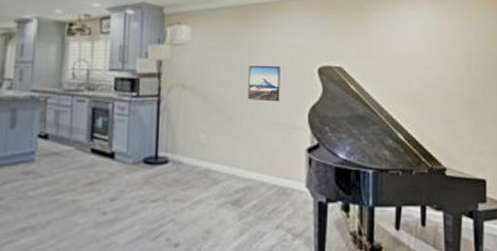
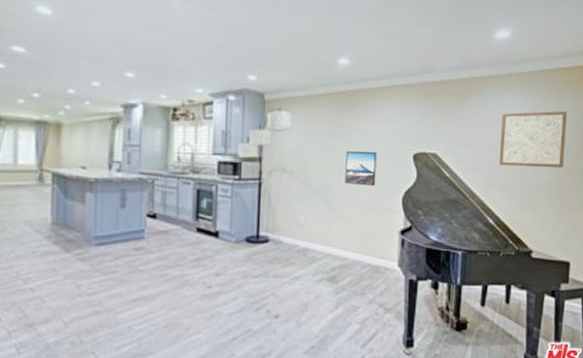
wall art: none [406,22,473,81] -> present [498,111,568,168]

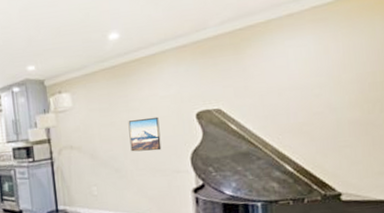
wall art: present [498,111,568,168] -> none [287,41,368,111]

